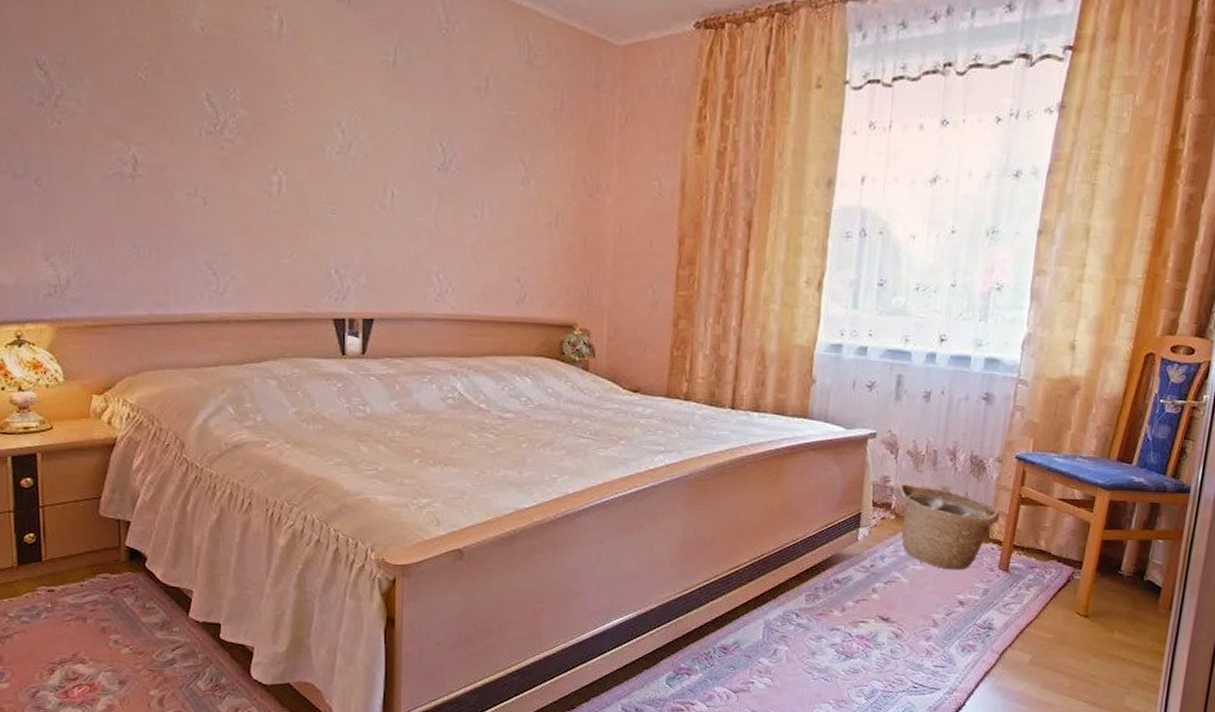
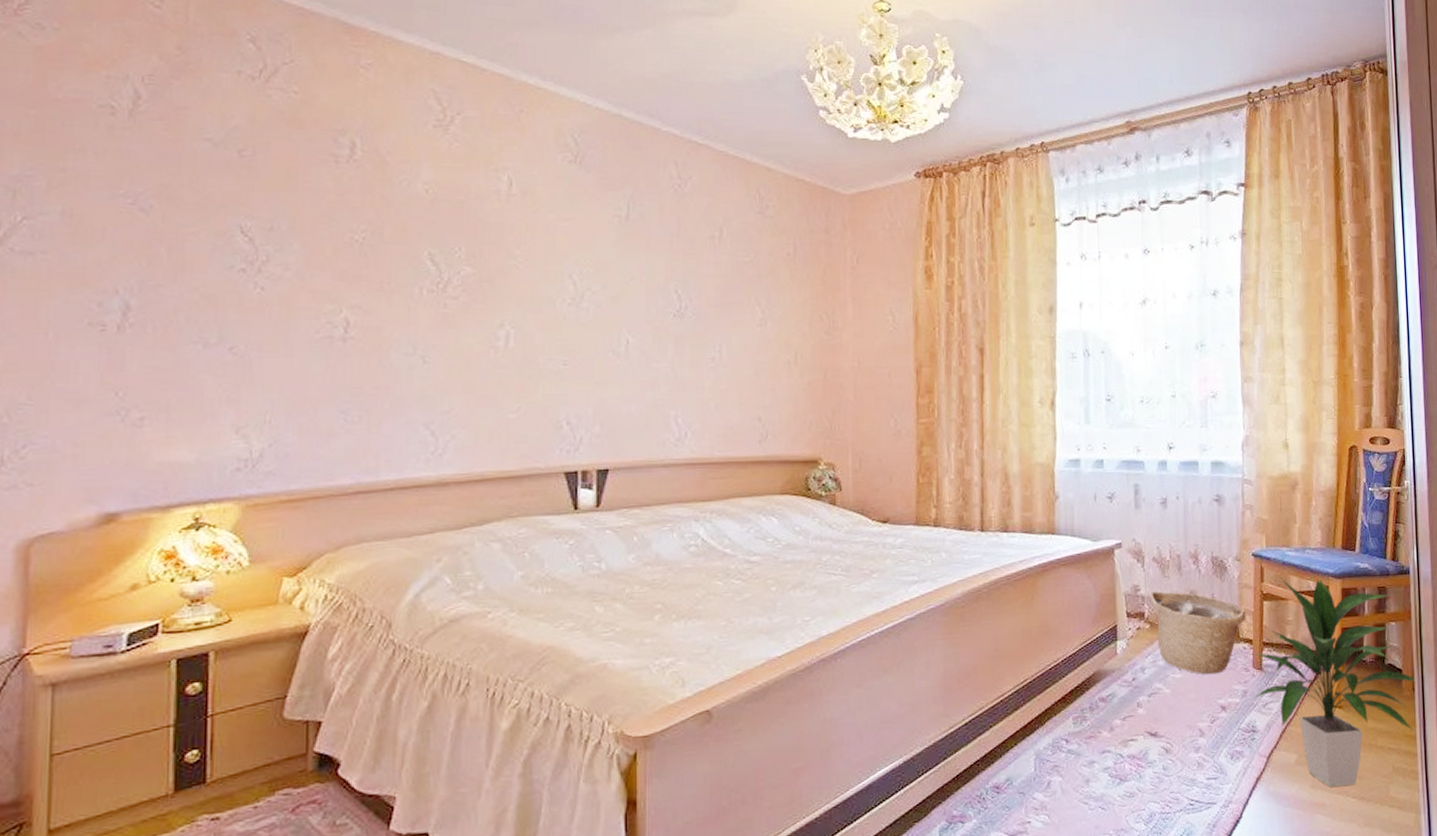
indoor plant: none [994,483,1176,691] -> present [1253,577,1416,787]

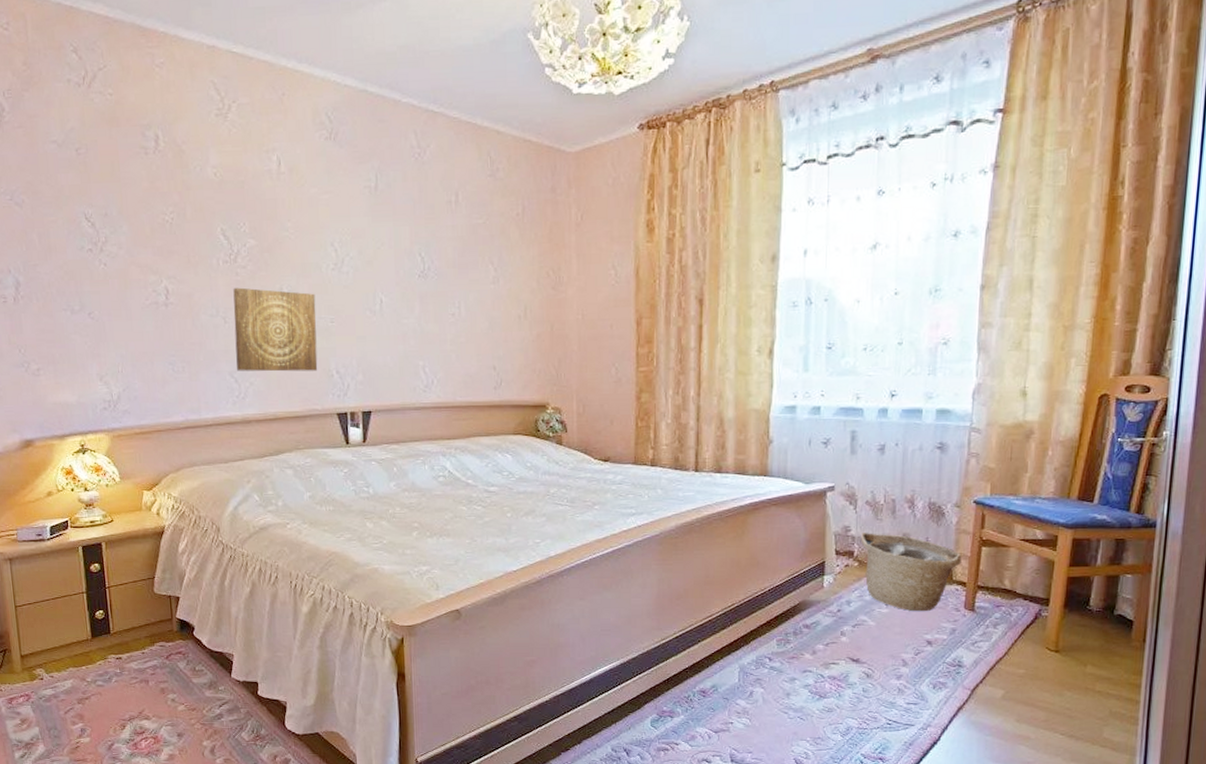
wall art: none [433,321,546,423] -> present [233,287,318,372]
indoor plant: present [1253,577,1416,787] -> none [962,525,1149,724]

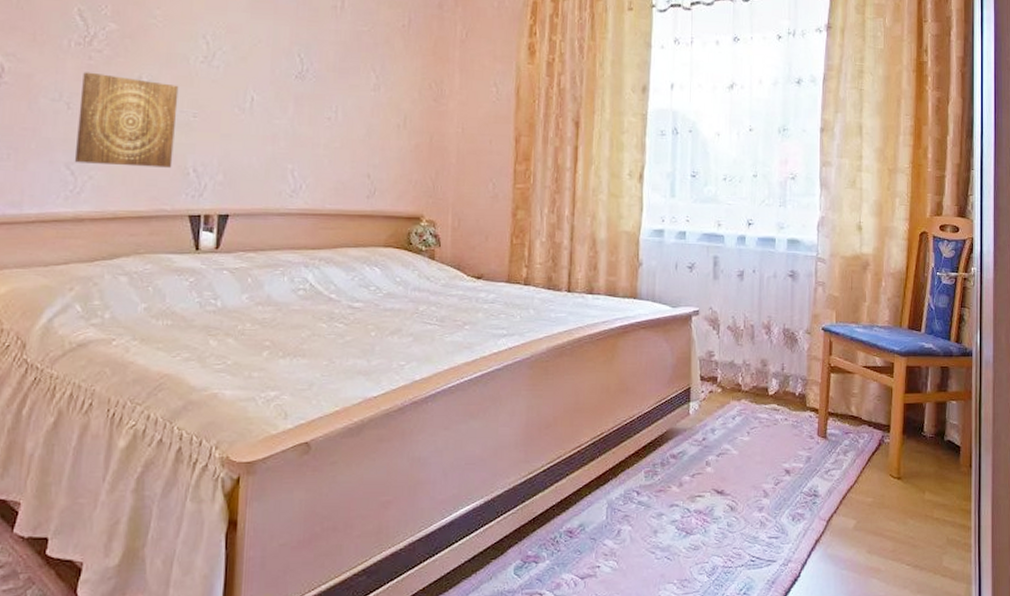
basket: present [860,533,962,611] -> none [723,358,814,438]

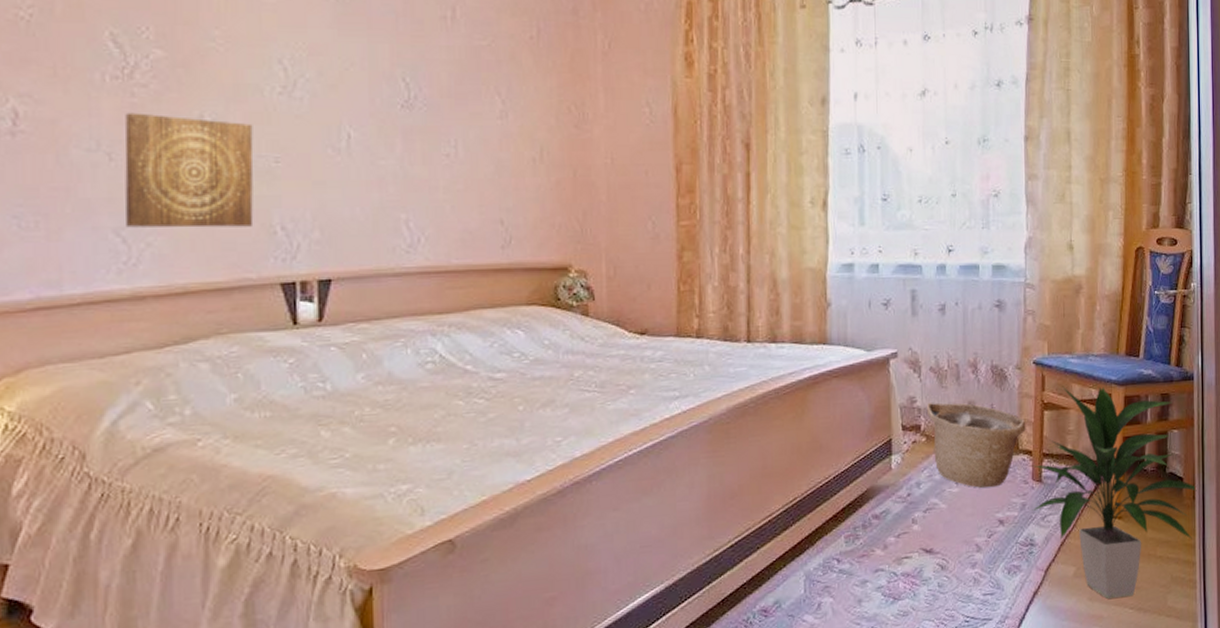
basket: none [723,358,814,438] -> present [926,403,1026,488]
indoor plant: none [816,352,973,554] -> present [1032,386,1197,599]

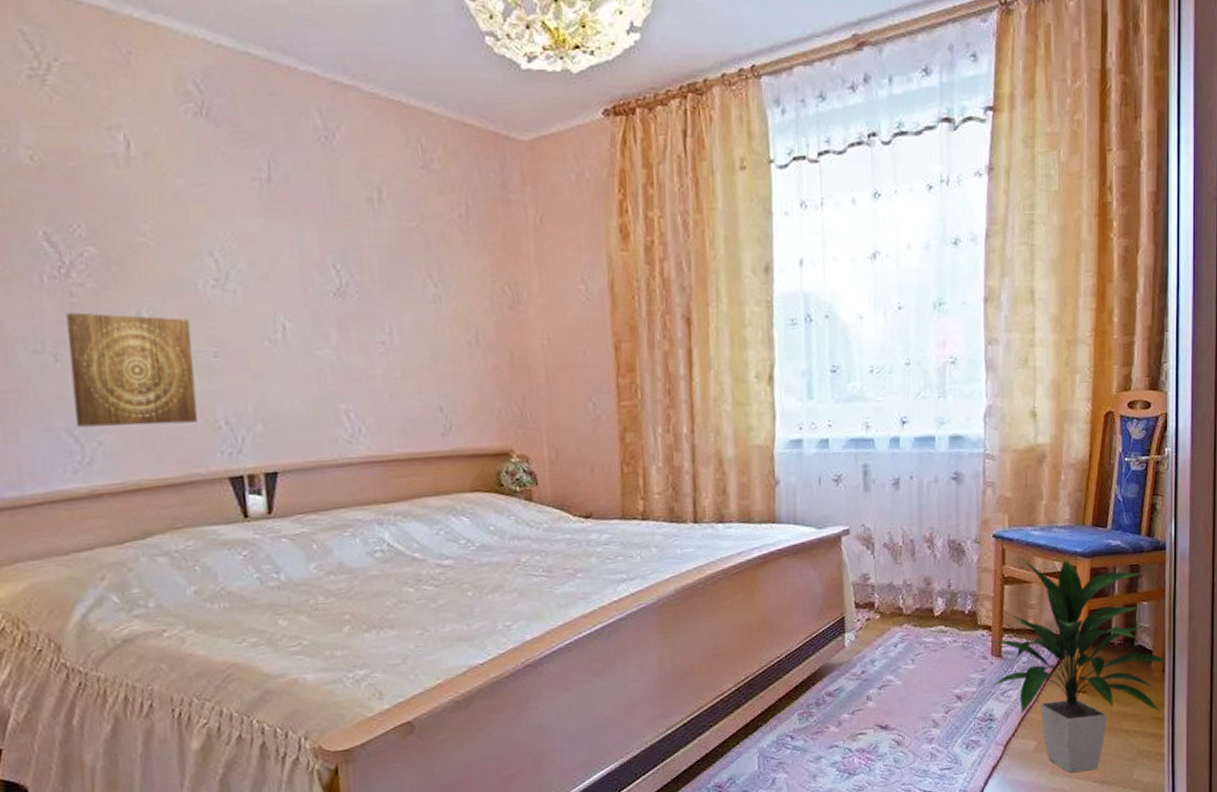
basket: present [926,403,1026,488] -> none [880,579,985,664]

